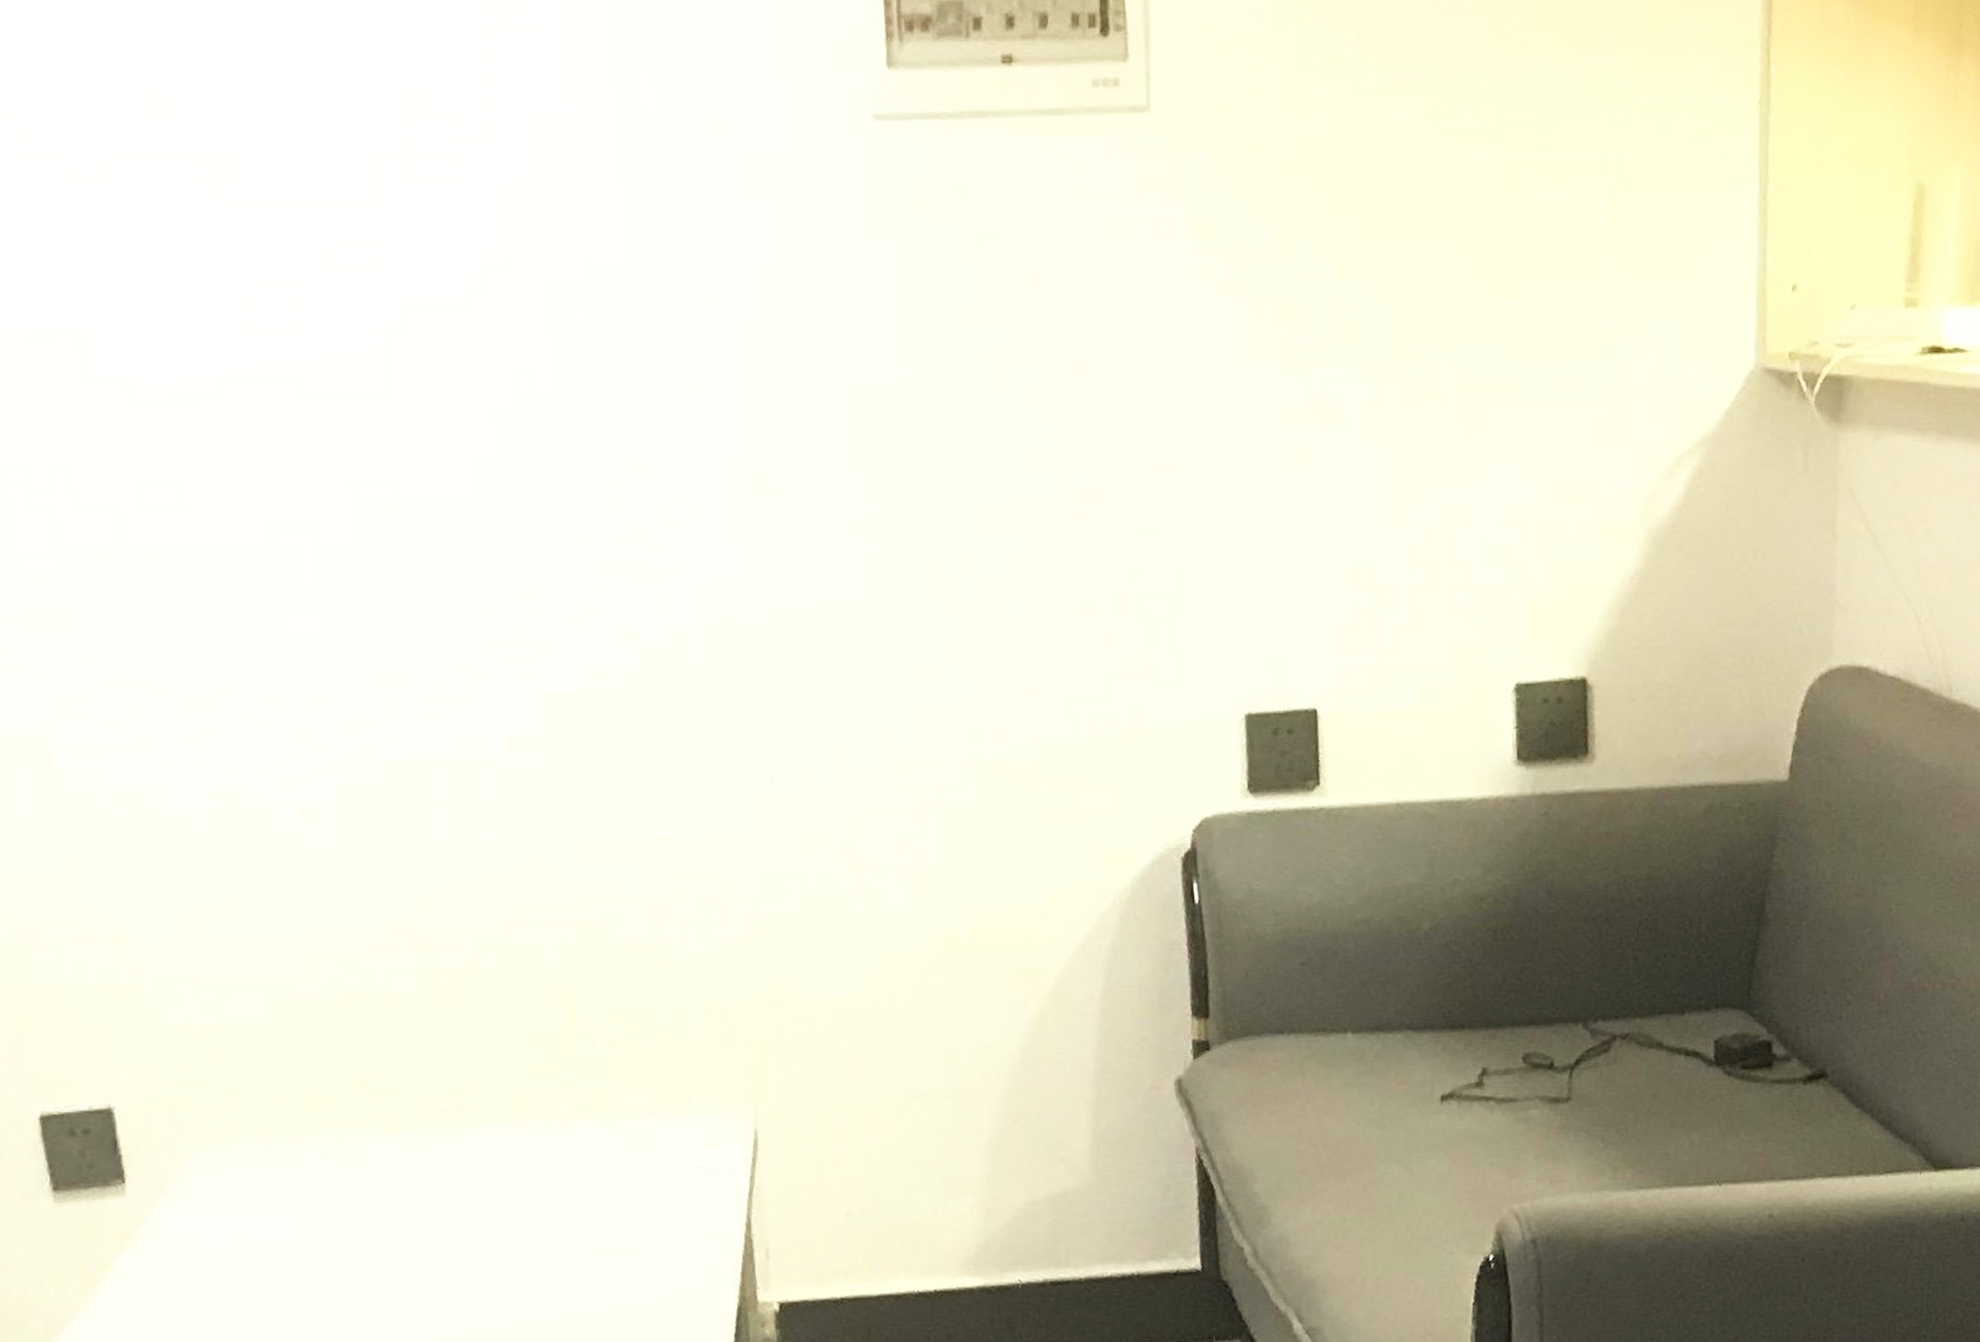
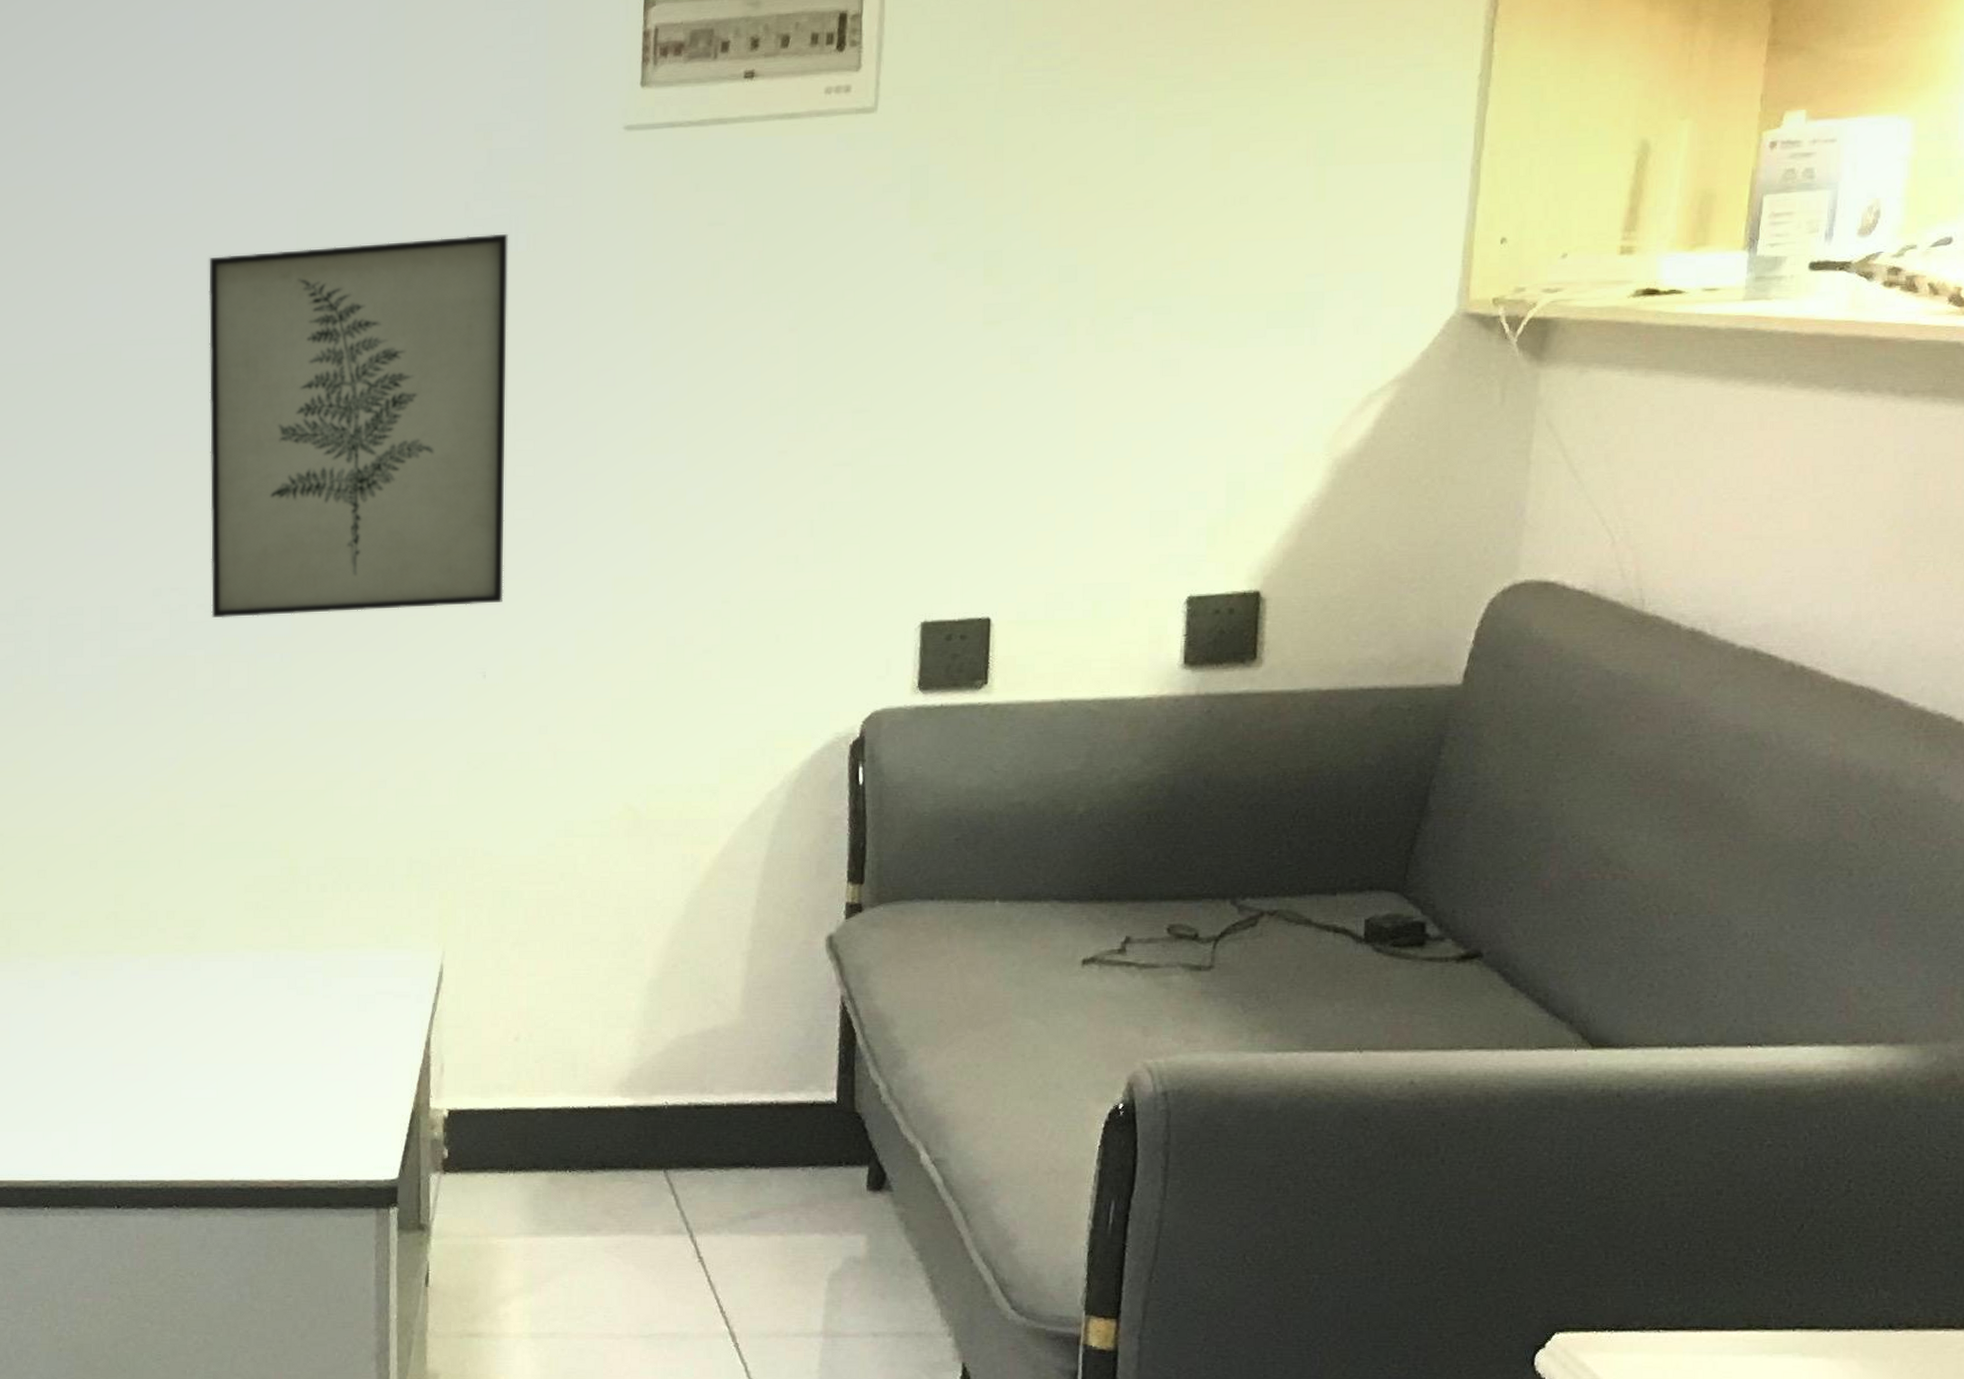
wall art: none [398,241,786,714] -> present [209,234,508,618]

